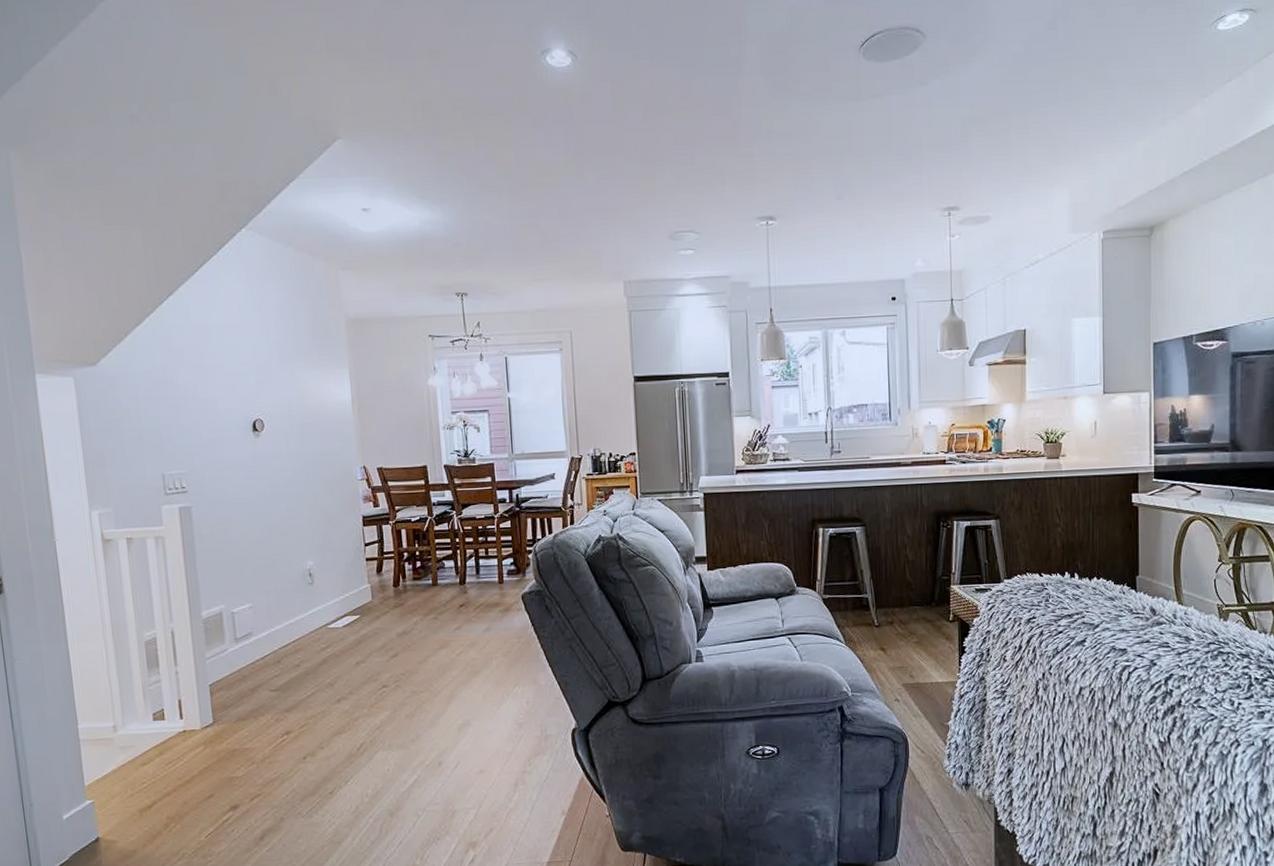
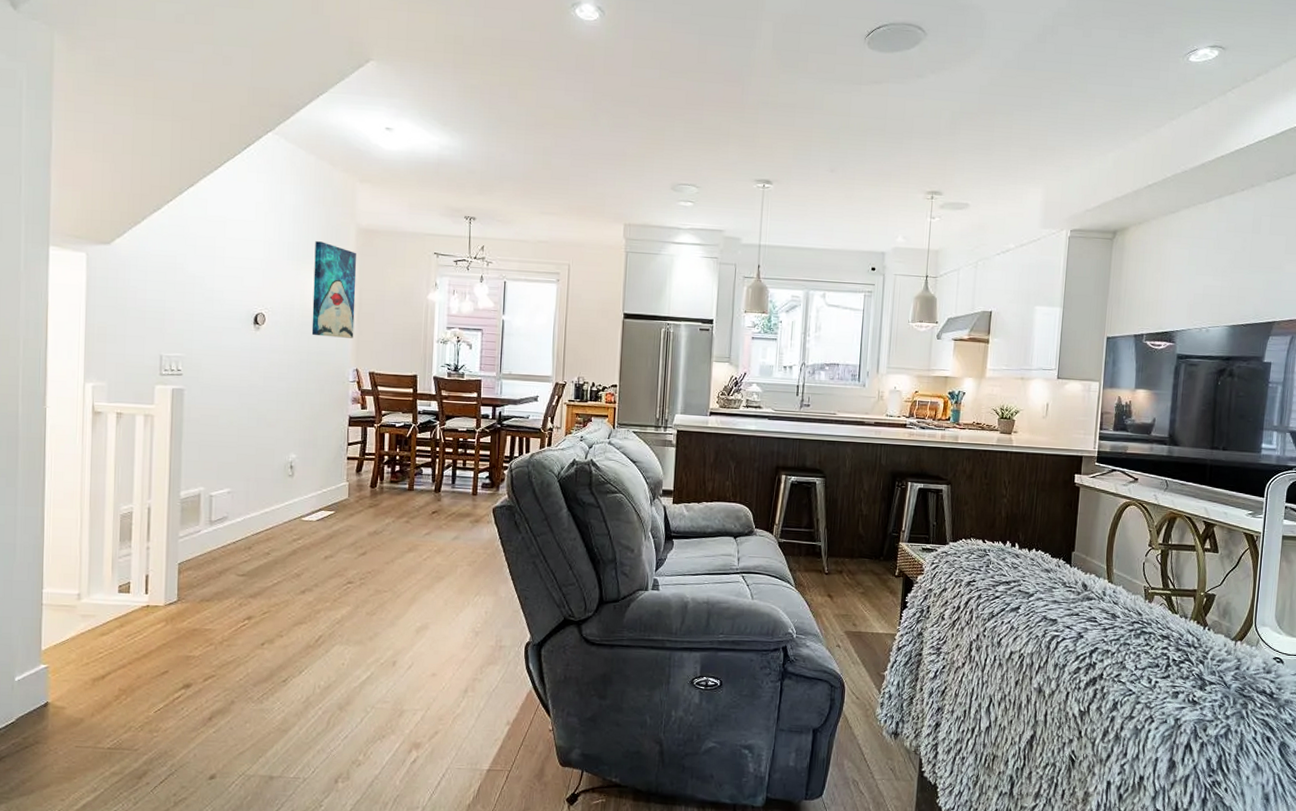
wall art: none [304,337,357,437] -> present [311,241,357,338]

